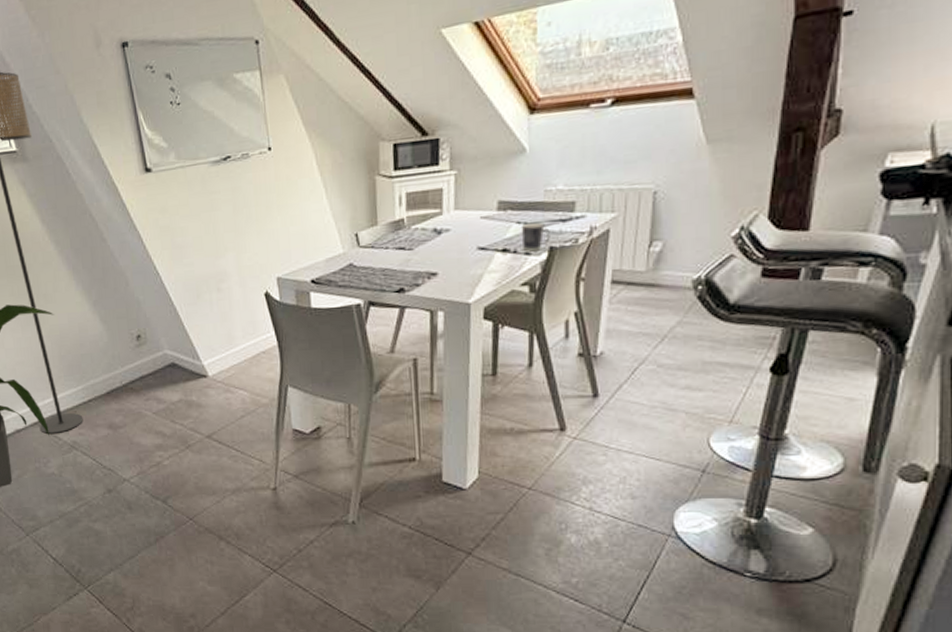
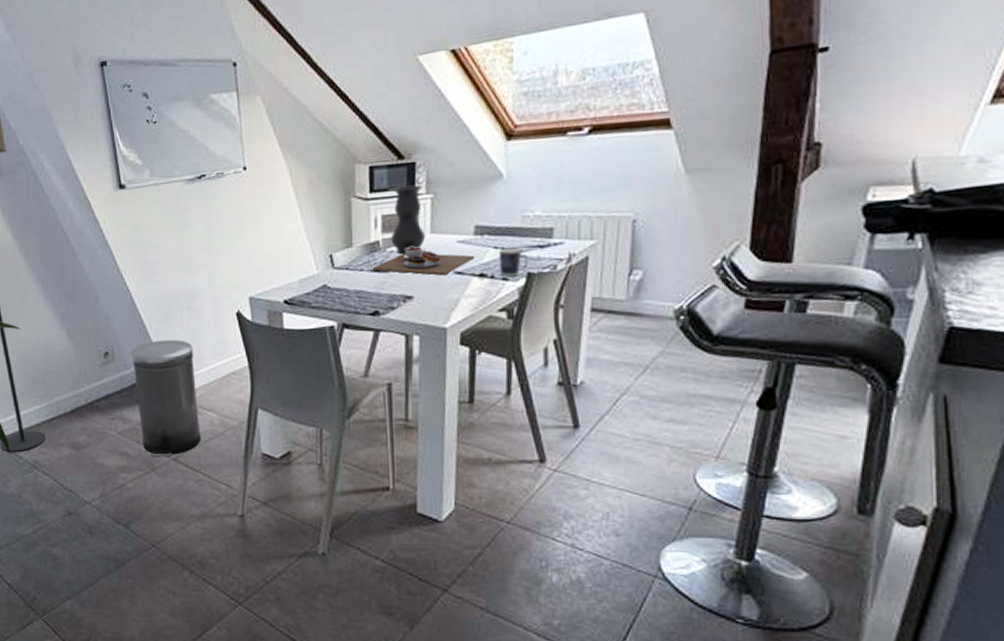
pedal bin: none [162,321,234,436] -> present [130,339,201,458]
place setting: none [397,223,498,252] -> present [372,246,475,275]
vase: none [415,161,449,231] -> present [390,184,425,254]

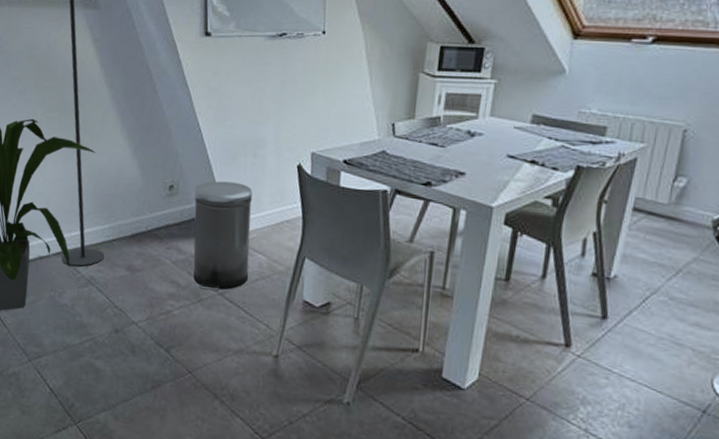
place setting: present [372,246,475,275] -> none [430,126,529,157]
vase: present [390,184,425,254] -> none [451,68,488,132]
mug: present [498,247,528,277] -> none [551,139,579,168]

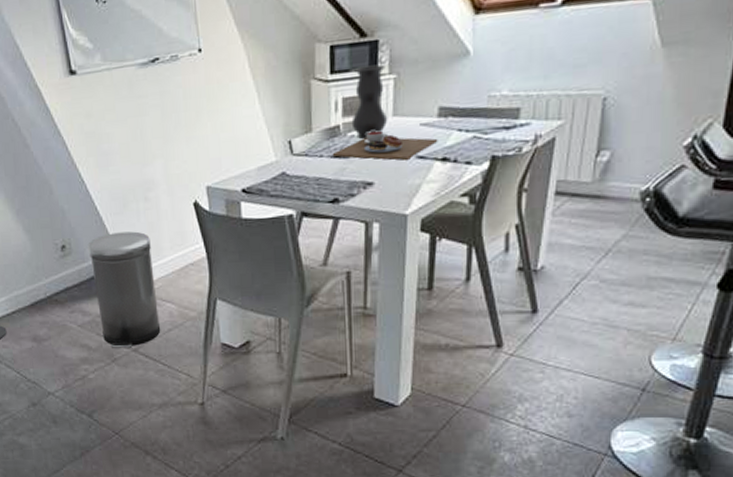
place setting: none [430,126,529,157] -> present [332,130,438,160]
vase: none [451,68,488,132] -> present [351,64,387,139]

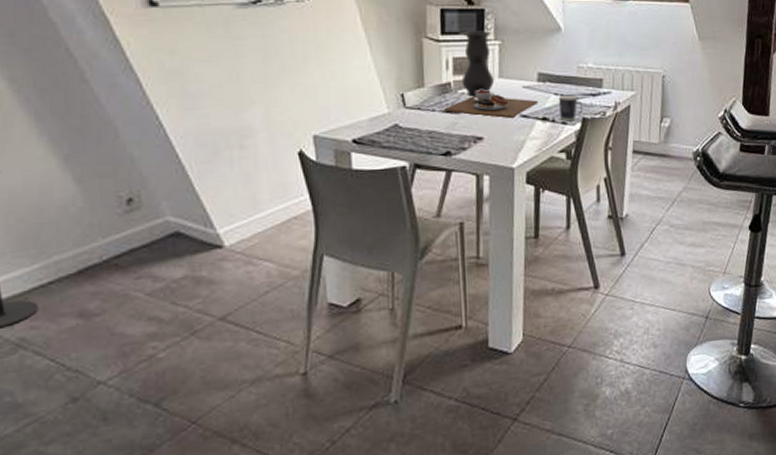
pedal bin: present [87,231,161,349] -> none [164,182,256,319]
mug: none [462,130,493,161] -> present [558,95,583,121]

